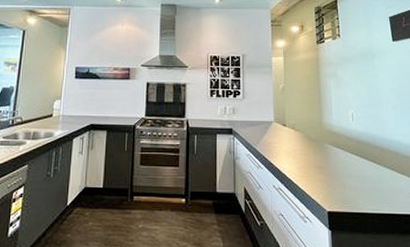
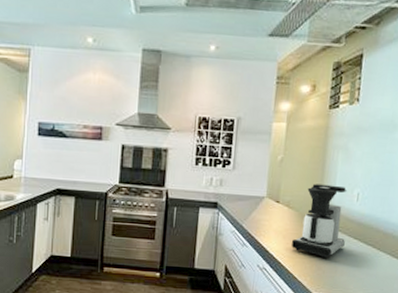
coffee maker: none [302,107,348,176] -> present [291,184,348,259]

